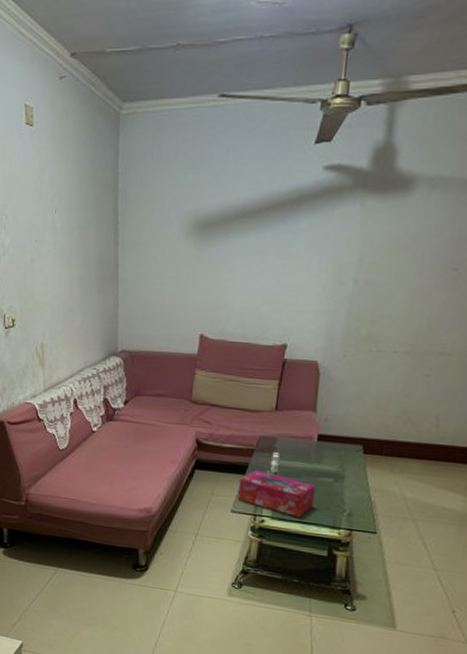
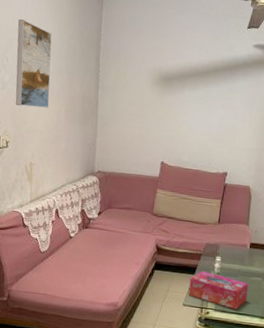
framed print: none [16,164,60,275] -> present [15,19,52,108]

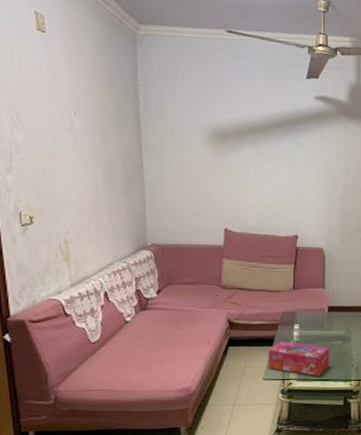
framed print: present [15,19,52,108] -> none [27,66,82,175]

